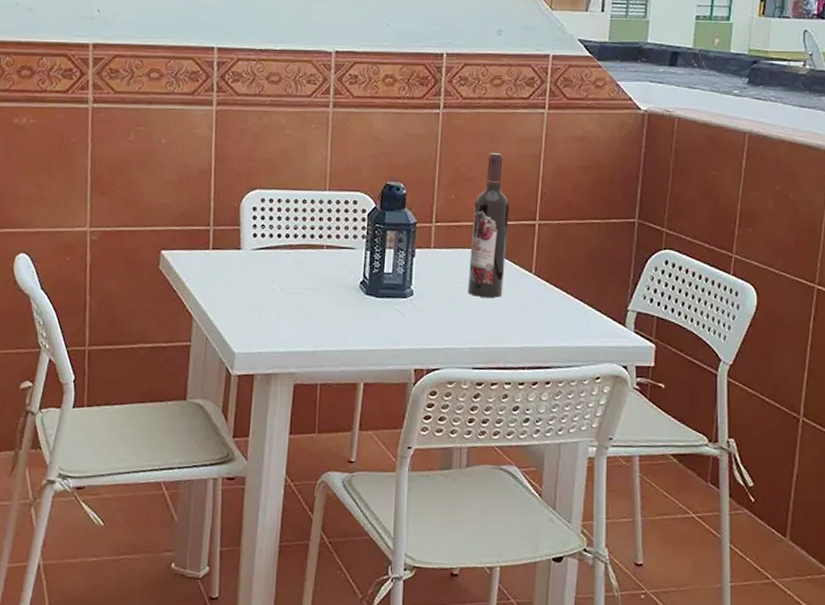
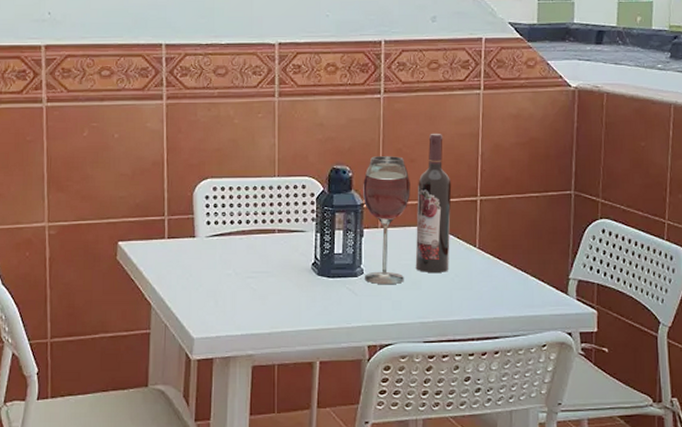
wineglass: none [414,174,467,308] -> present [363,156,411,285]

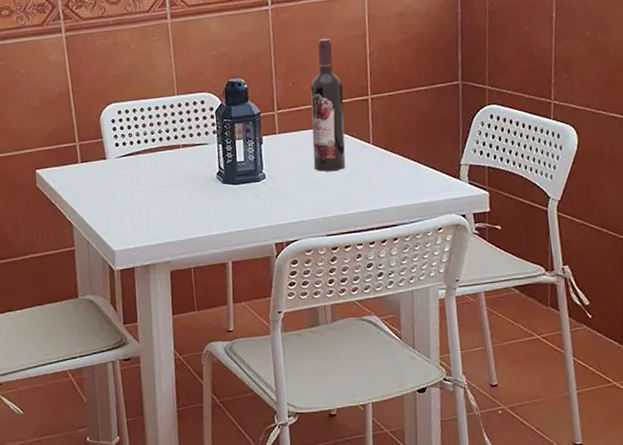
wineglass: present [363,156,411,285] -> none [258,64,304,187]

